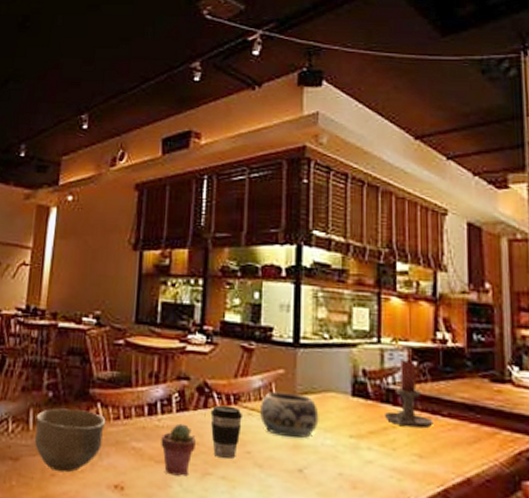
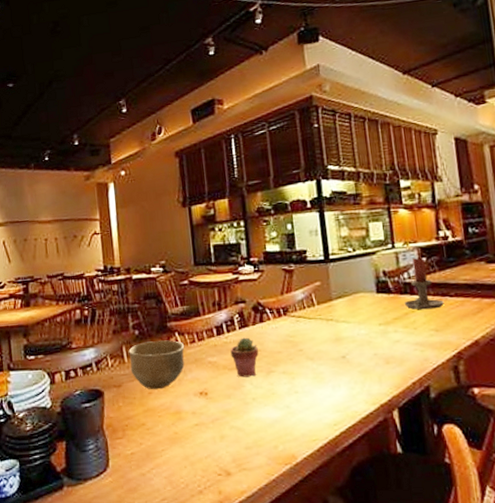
coffee cup: present [210,405,242,460] -> none [266,317,293,359]
decorative bowl: present [260,391,319,439] -> none [305,299,353,334]

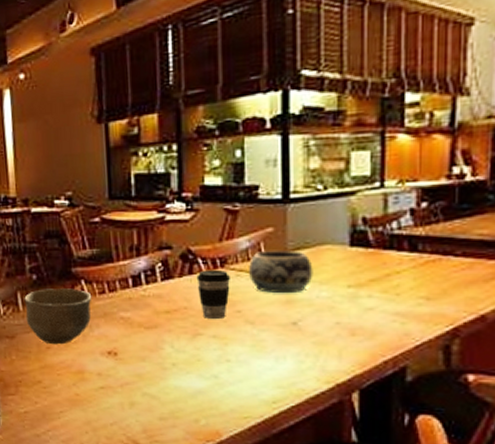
potted succulent: present [230,337,259,378] -> none [148,291,184,339]
coffee cup: none [266,317,293,359] -> present [196,269,230,320]
decorative bowl: none [305,299,353,334] -> present [249,250,313,294]
candle holder: present [404,258,444,310] -> none [386,202,444,271]

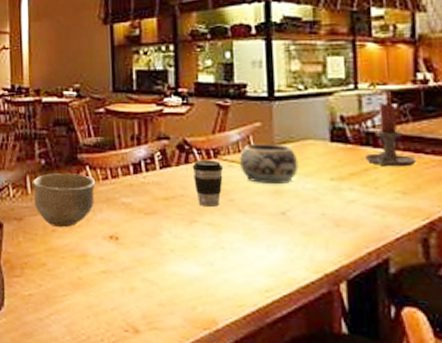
candle holder: none [386,202,444,271] -> present [364,103,417,167]

